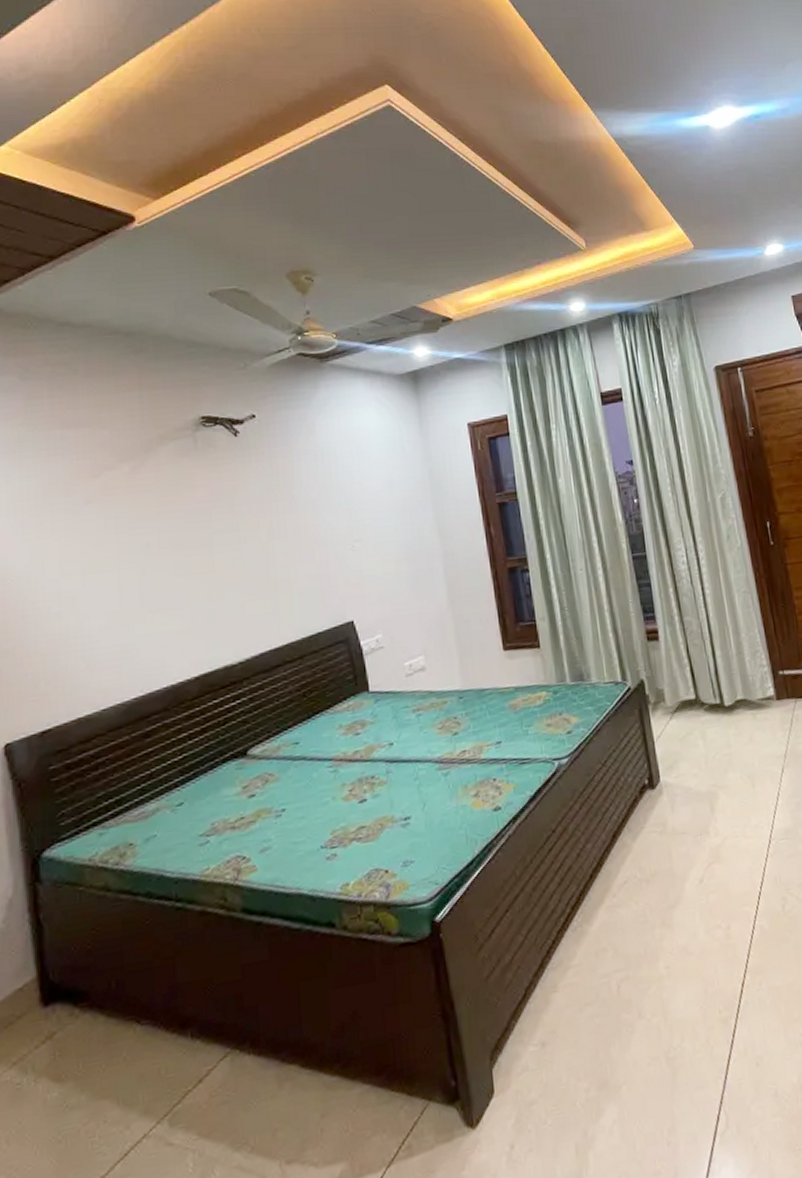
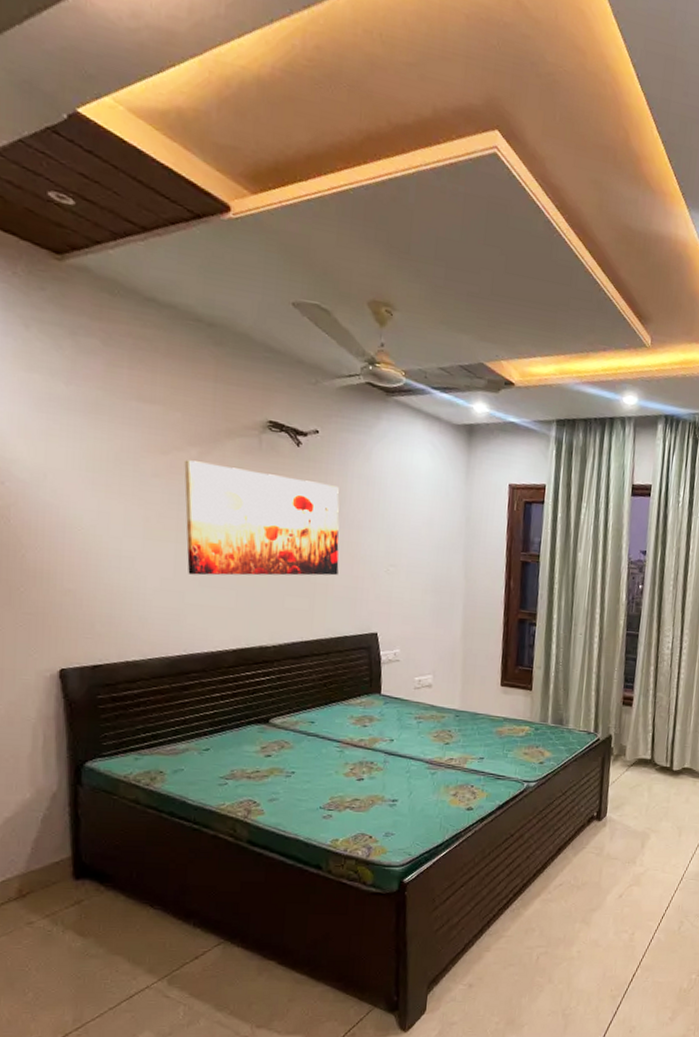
wall art: none [117,468,299,602] -> present [184,459,339,576]

